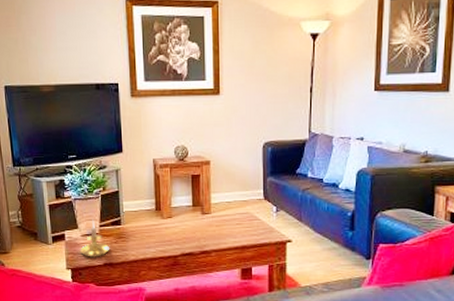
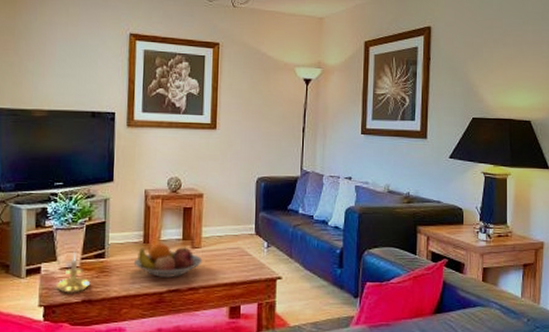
fruit bowl: none [148,211,213,242] -> present [133,244,203,277]

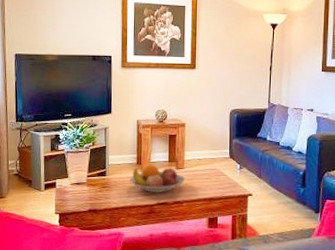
candle holder: present [57,251,91,295] -> none [69,170,95,205]

